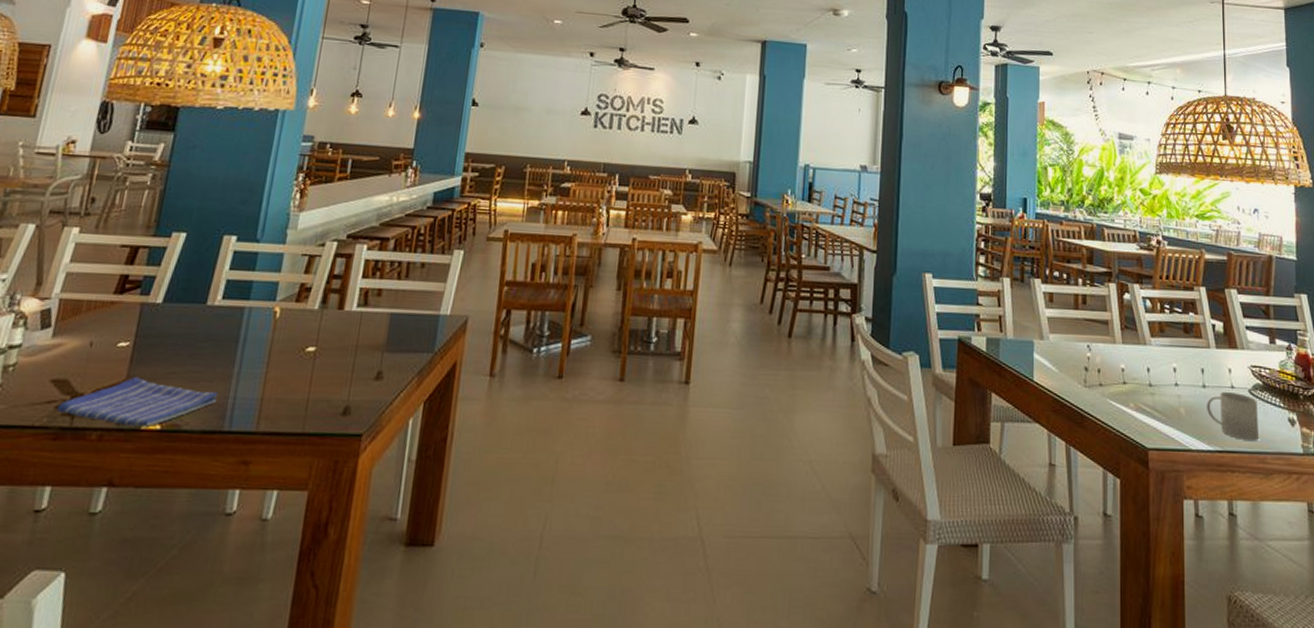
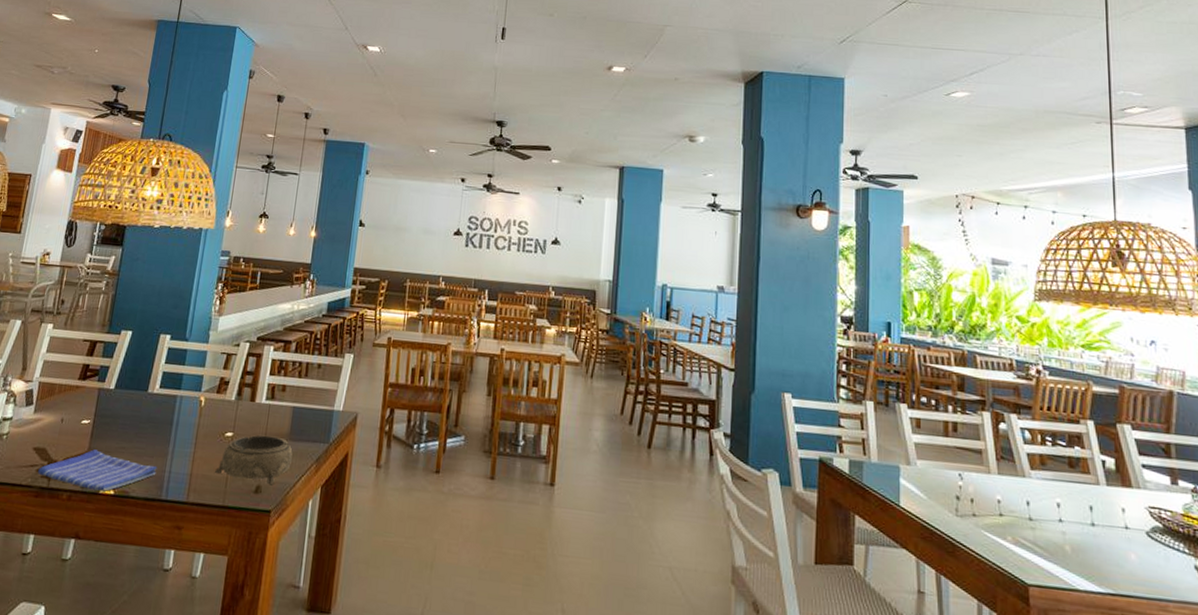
decorative bowl: none [293,347,390,405] -> present [215,435,293,485]
mug: present [1207,391,1258,440] -> none [1096,531,1159,586]

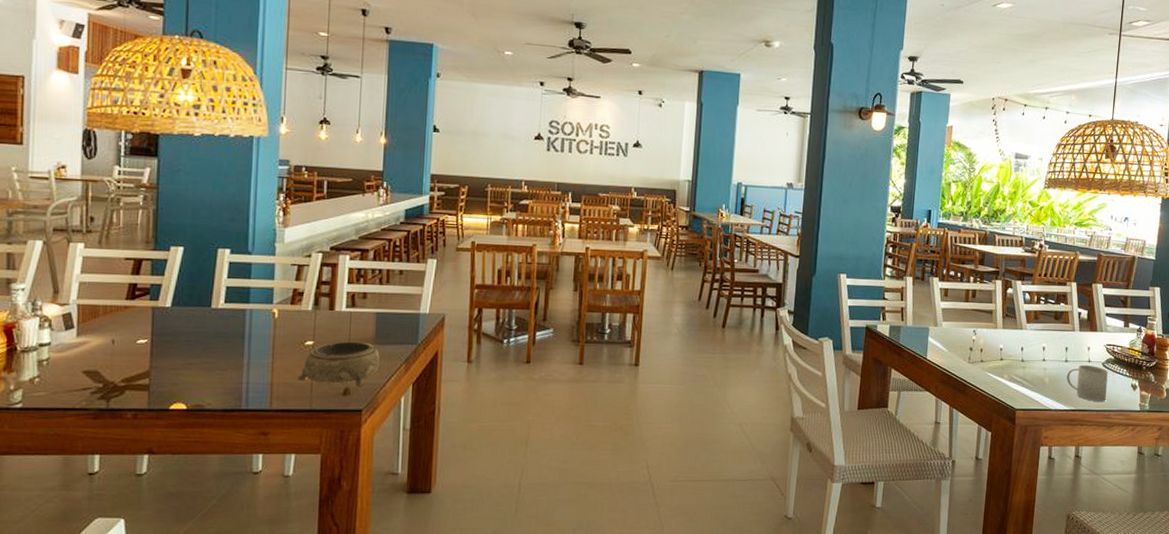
dish towel: present [38,449,157,492] -> none [93,368,233,407]
mug: none [1096,531,1159,586] -> present [1067,364,1108,401]

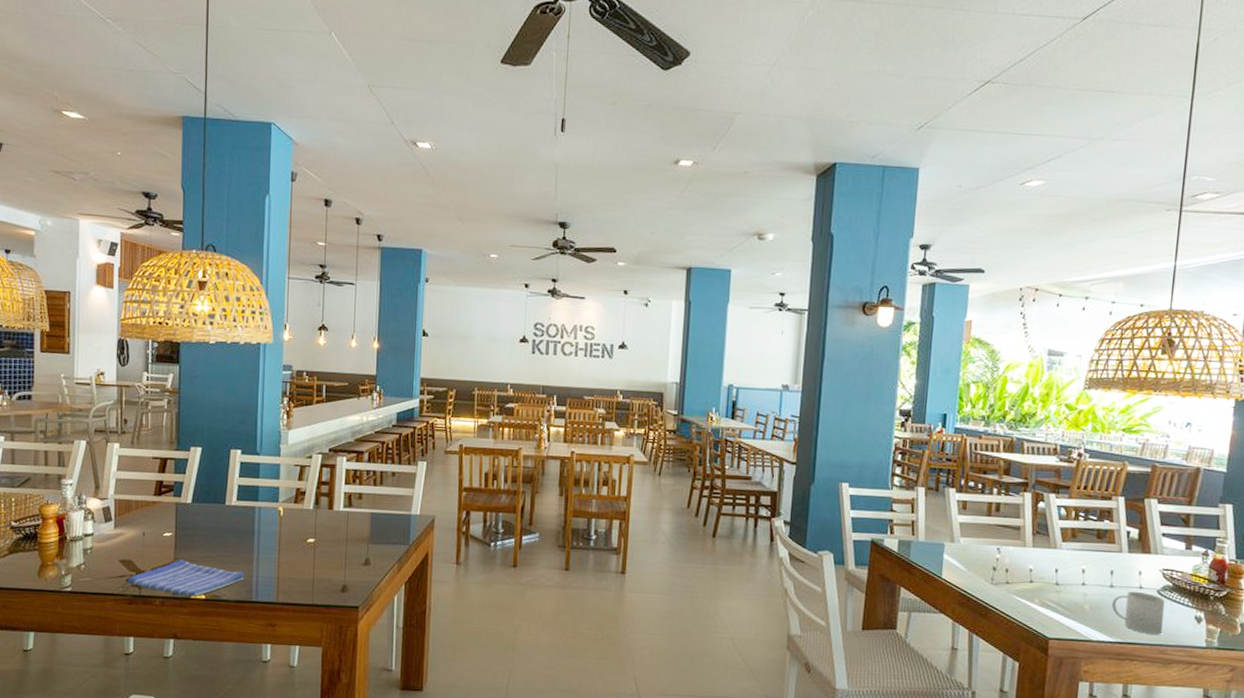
dish towel: none [93,368,233,407] -> present [128,559,244,596]
decorative bowl: present [298,341,380,387] -> none [301,540,375,584]

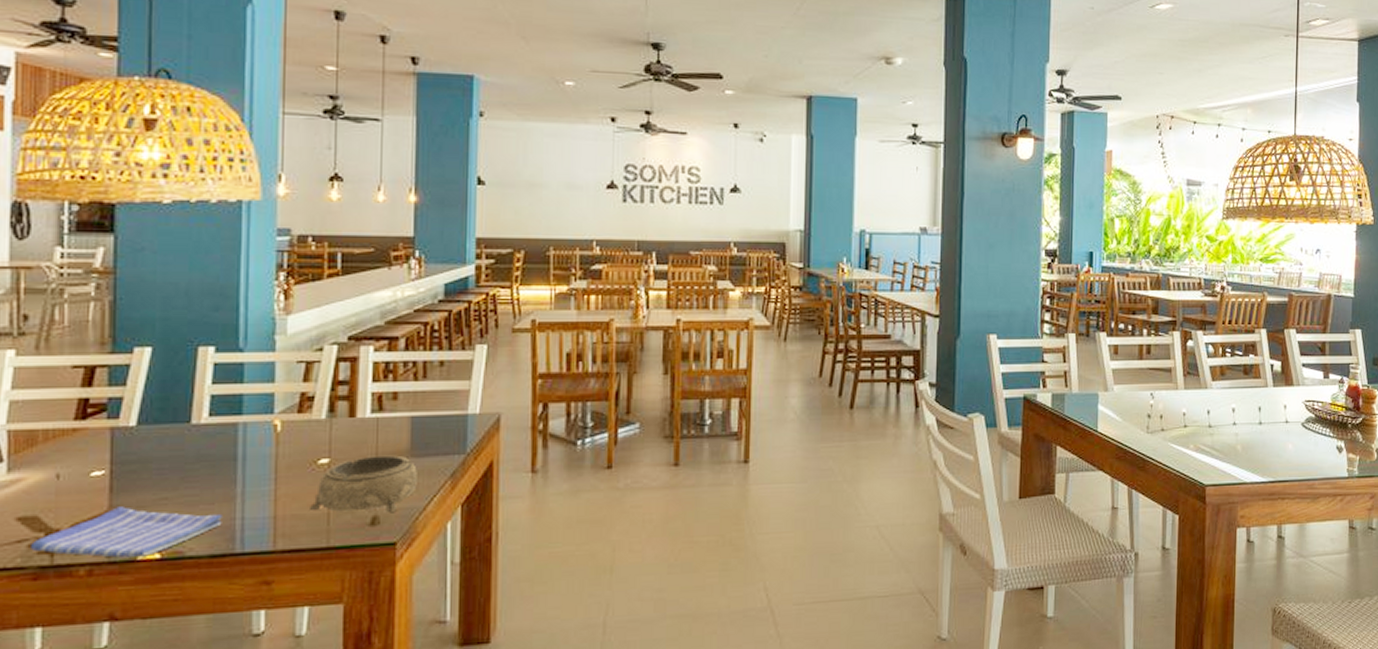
decorative bowl: none [301,540,375,584] -> present [310,455,417,513]
mug: present [1112,591,1165,635] -> none [1262,426,1309,469]

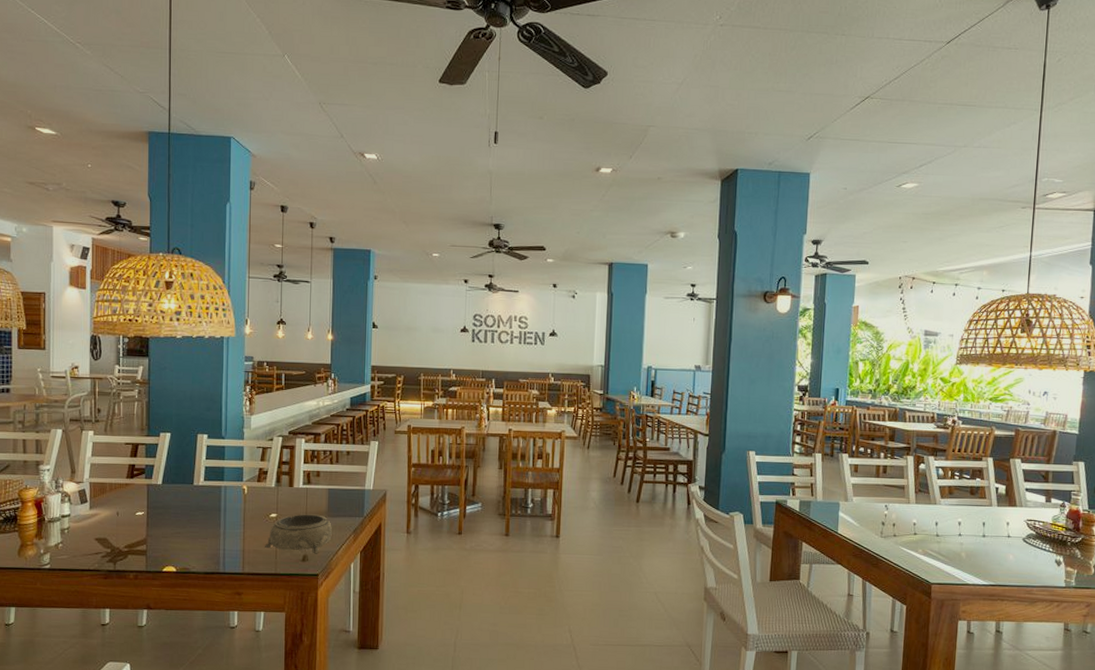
dish towel: present [31,506,222,558] -> none [103,536,212,570]

